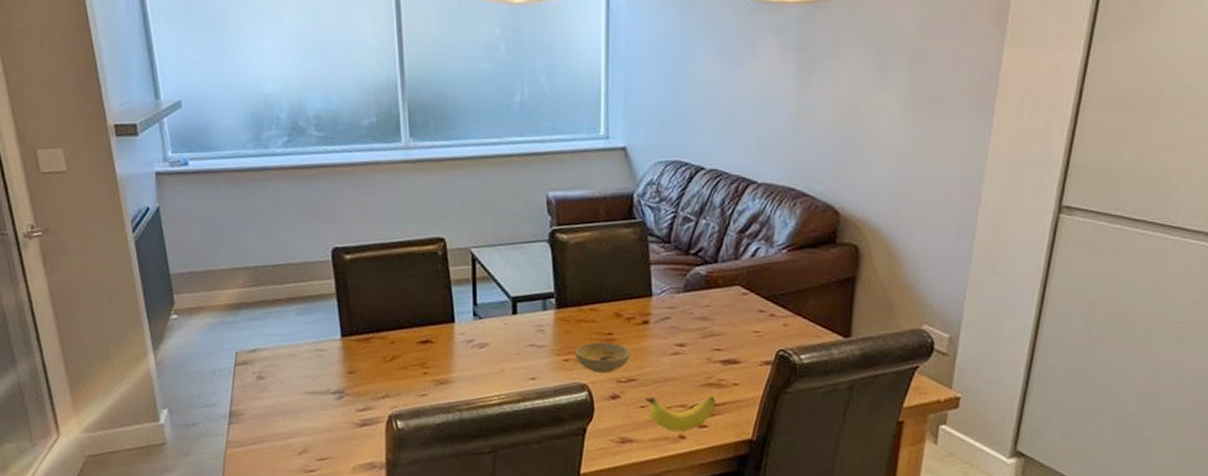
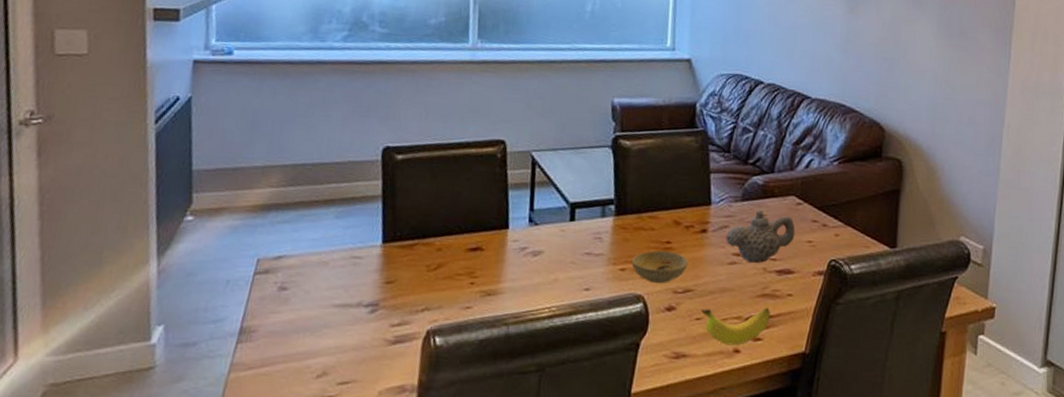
teapot: none [668,300,741,354] -> present [726,209,796,264]

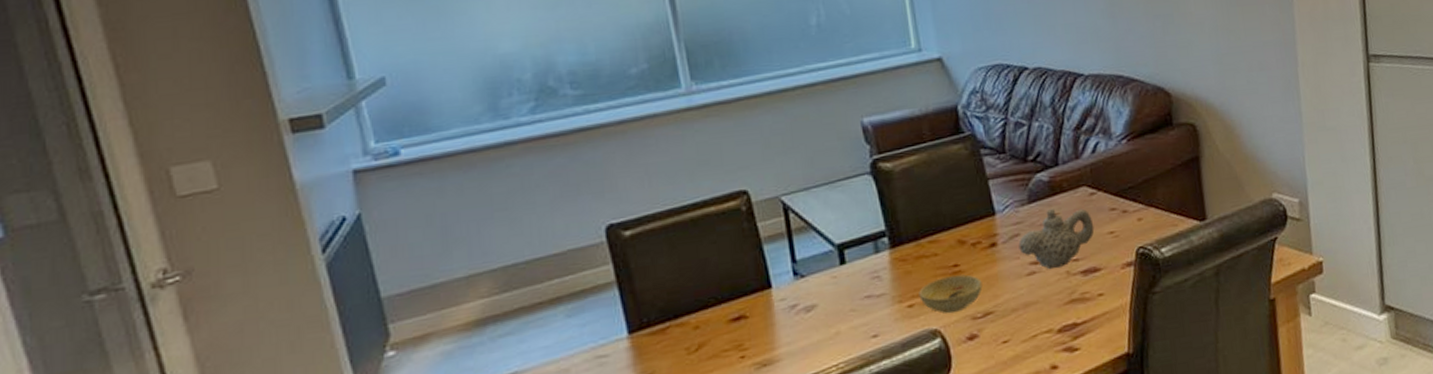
banana: present [700,307,770,346] -> none [1005,313,1084,364]

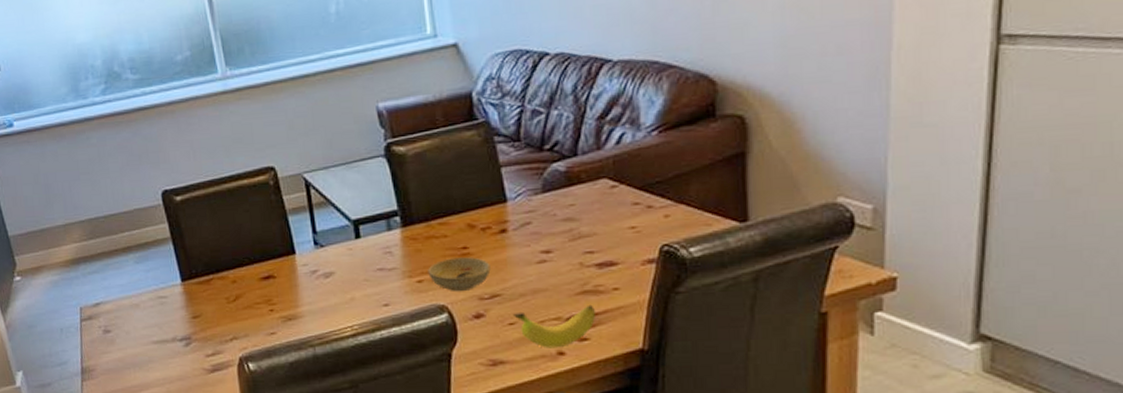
banana: none [1005,313,1084,364] -> present [512,304,595,348]
teapot: present [1018,208,1095,270] -> none [530,198,614,260]

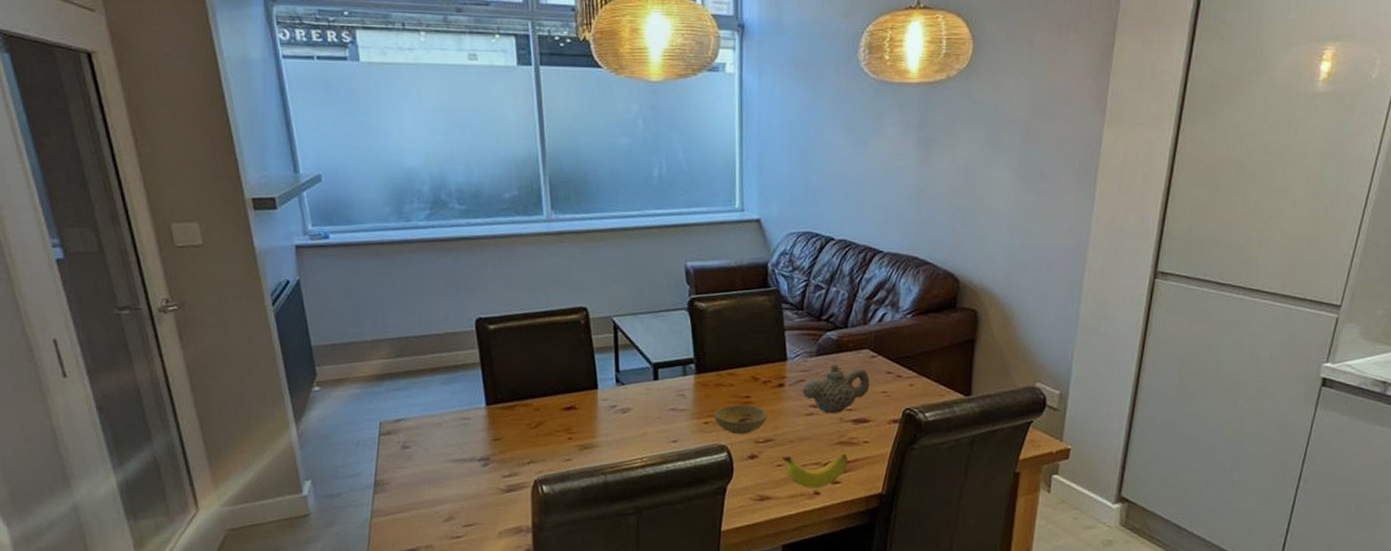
teapot: none [530,198,614,260] -> present [802,363,870,414]

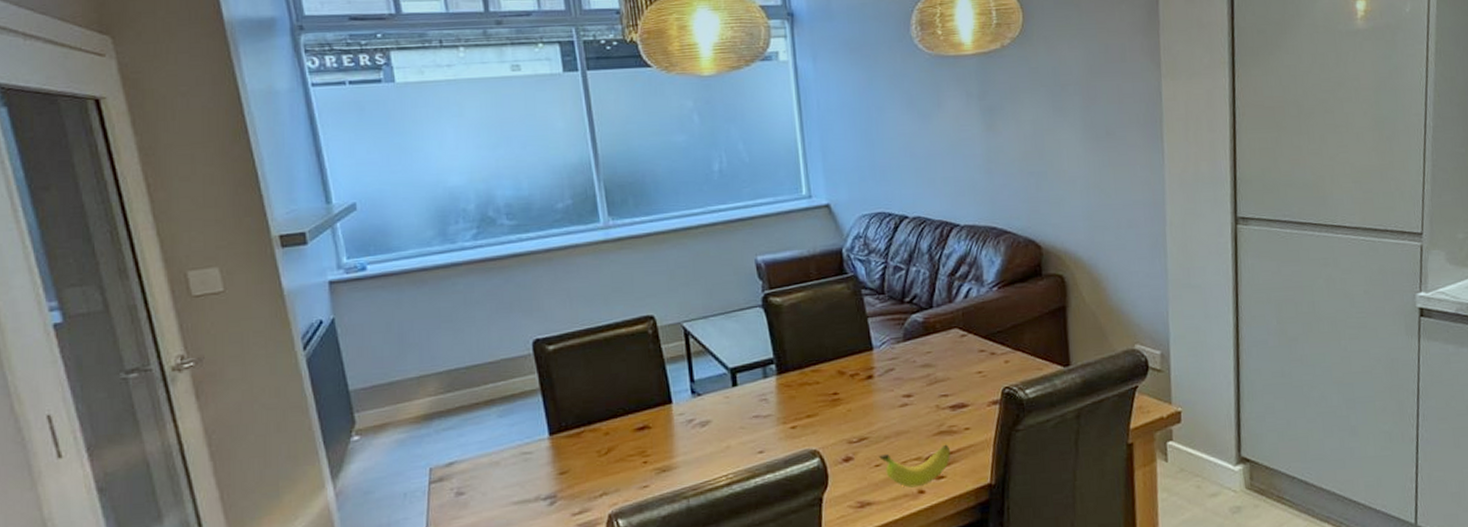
bowl: present [714,405,767,435] -> none [801,402,859,437]
teapot: present [802,363,870,414] -> none [893,346,964,403]

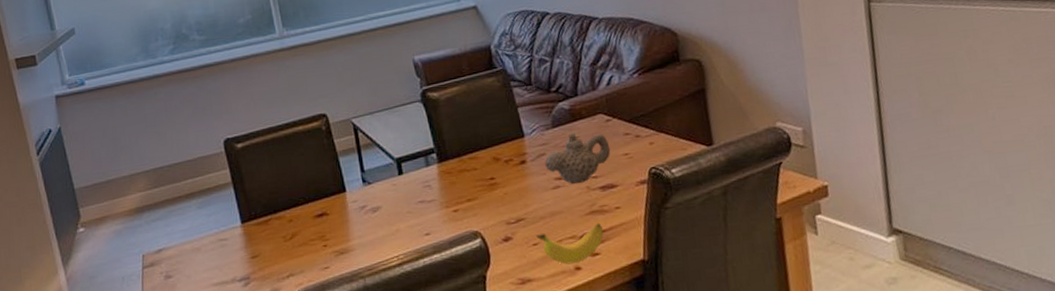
teapot: none [893,346,964,403] -> present [544,132,611,185]

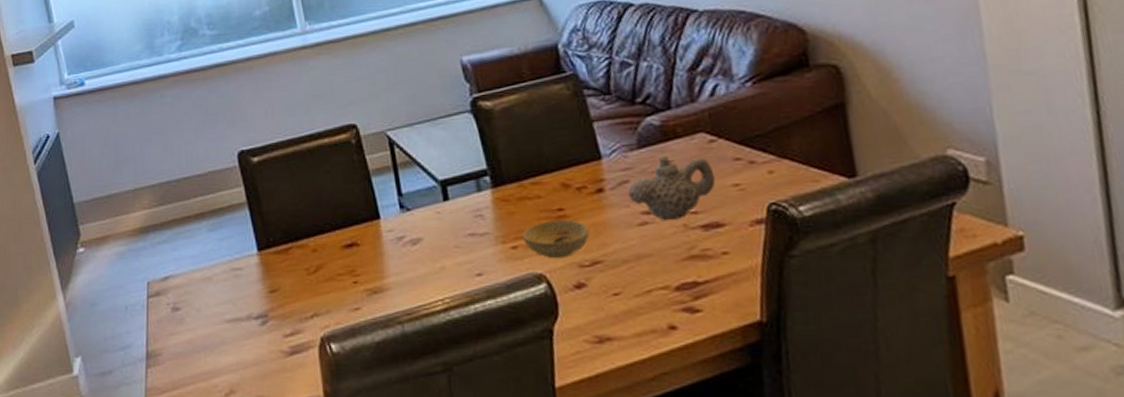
bowl: none [462,186,515,219] -> present [522,219,590,259]
banana: present [535,223,604,265] -> none [616,271,706,322]

